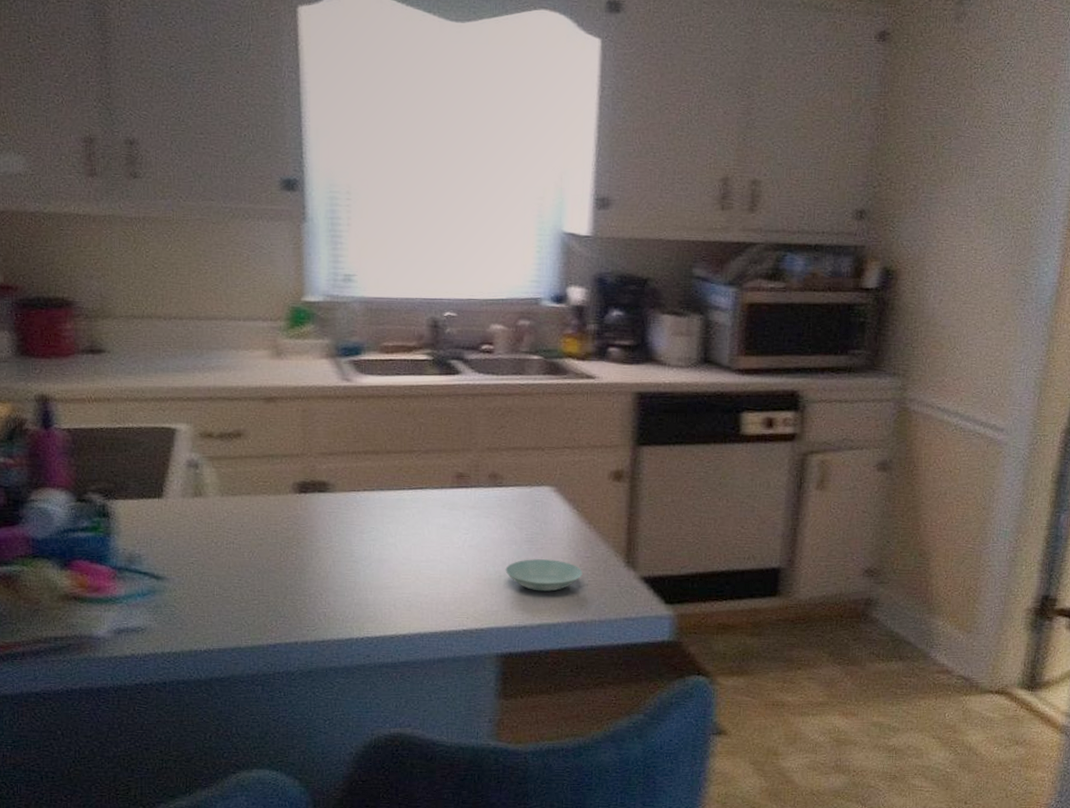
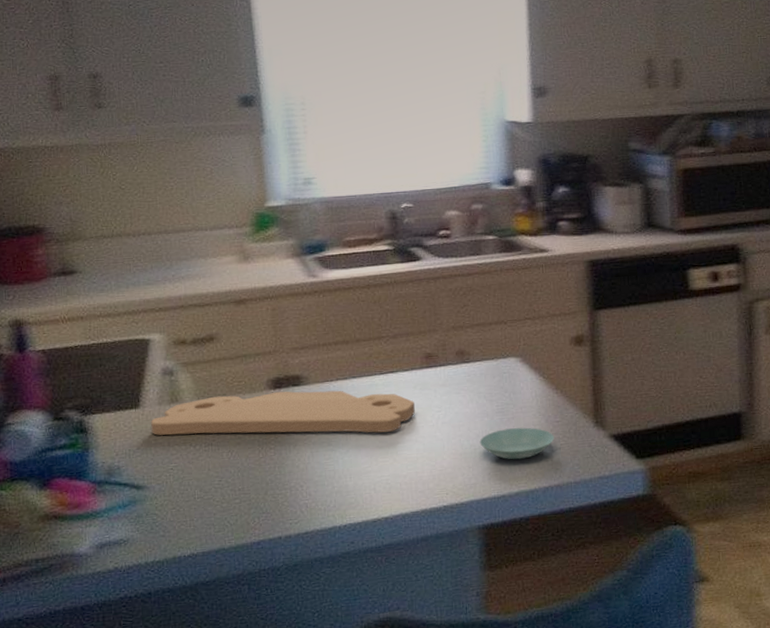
cutting board: none [174,494,442,549] -> present [151,390,415,436]

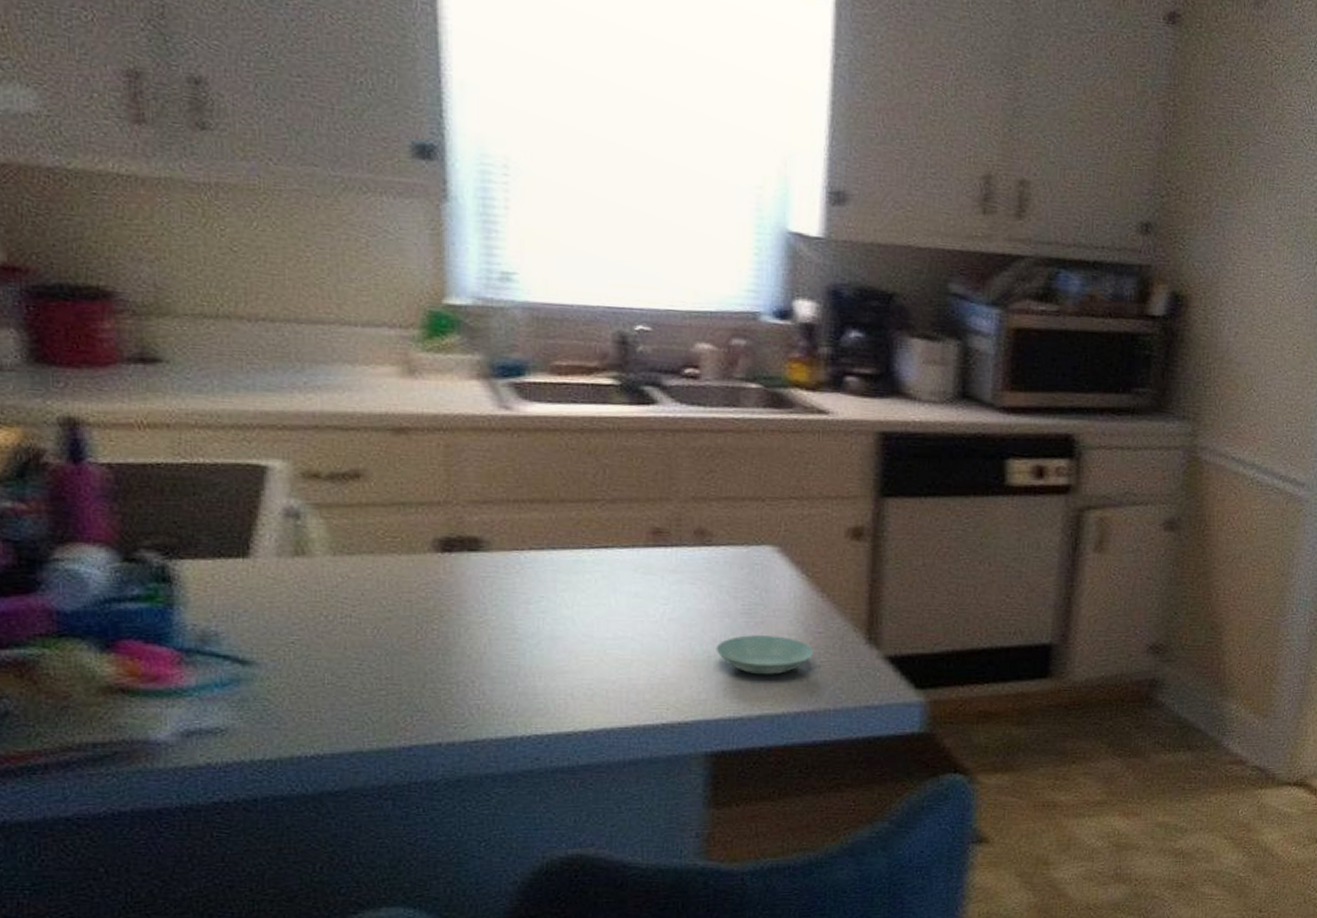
cutting board: present [151,390,415,436] -> none [265,553,633,624]

